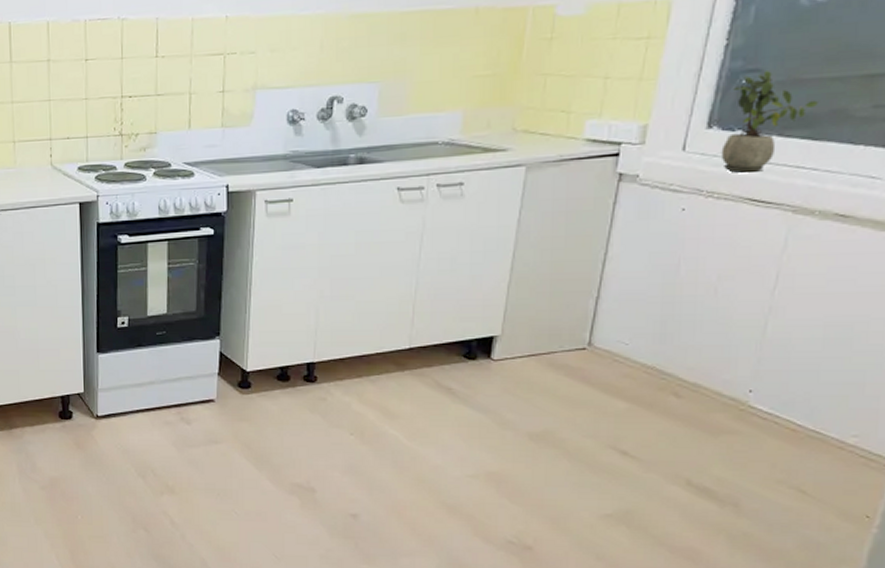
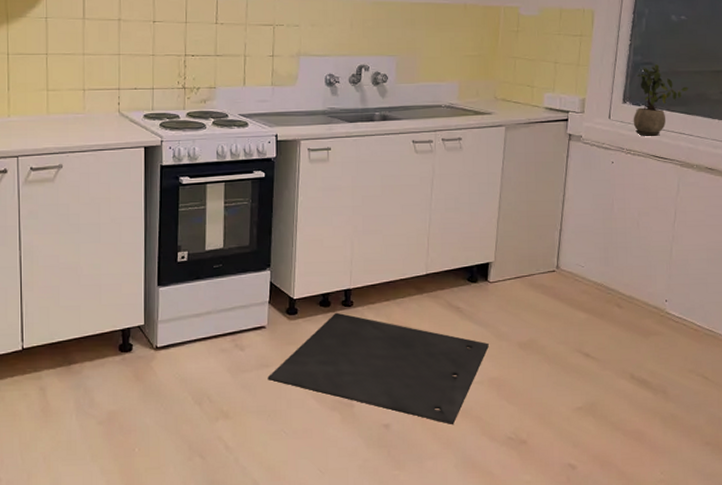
door mat: none [216,388,488,520] -> present [267,312,489,424]

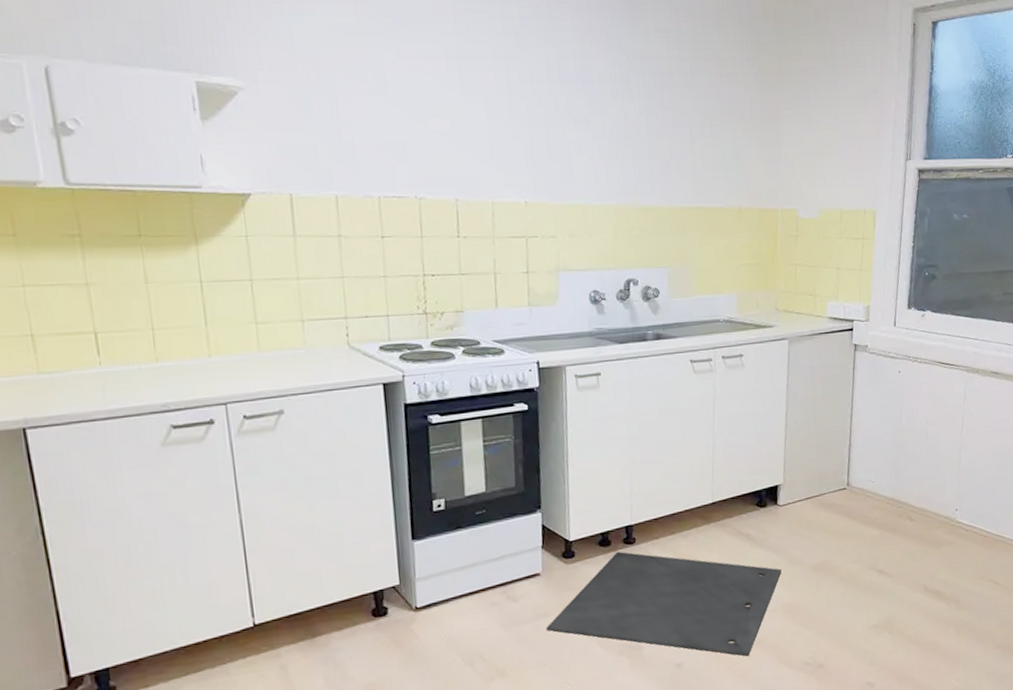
potted plant: present [633,64,688,136] -> none [918,266,972,343]

